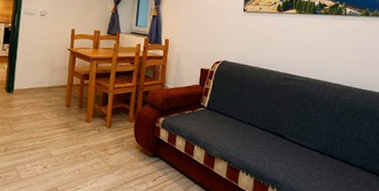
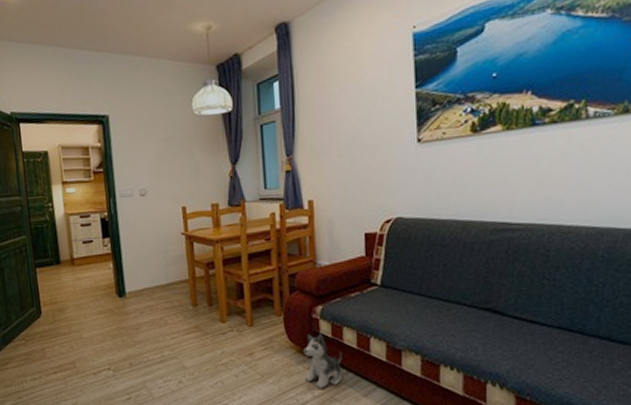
plush toy: none [143,138,173,182] -> present [303,333,342,389]

